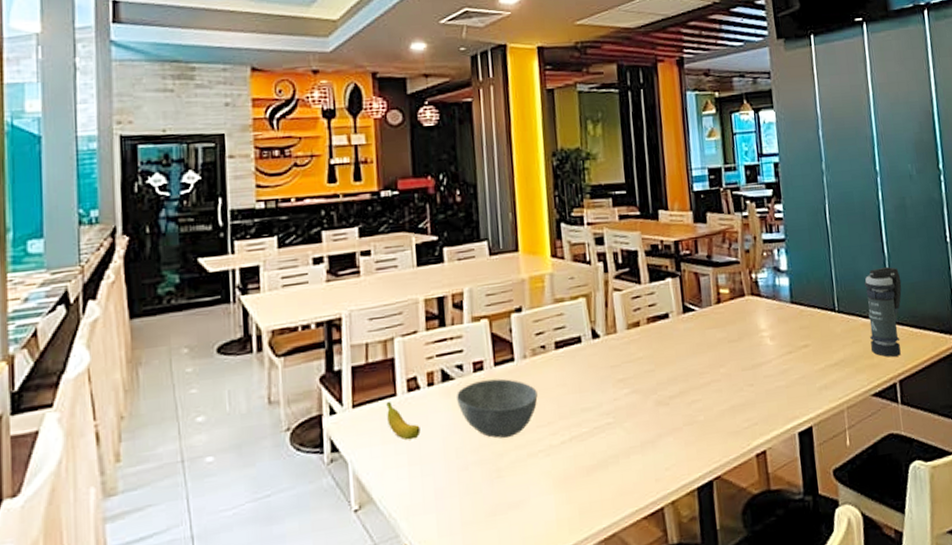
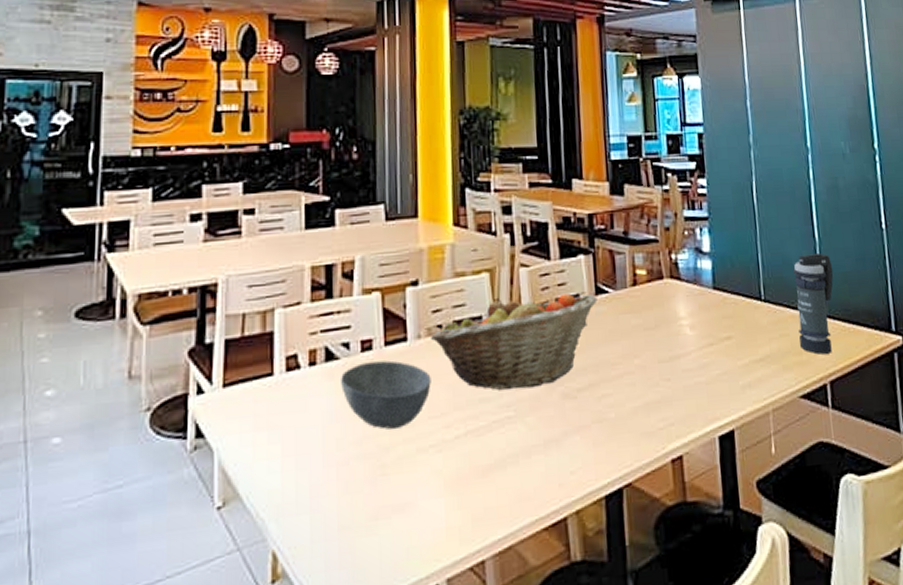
banana: present [386,401,421,440] -> none [261,381,298,427]
fruit basket: none [536,313,685,400] -> present [431,293,597,390]

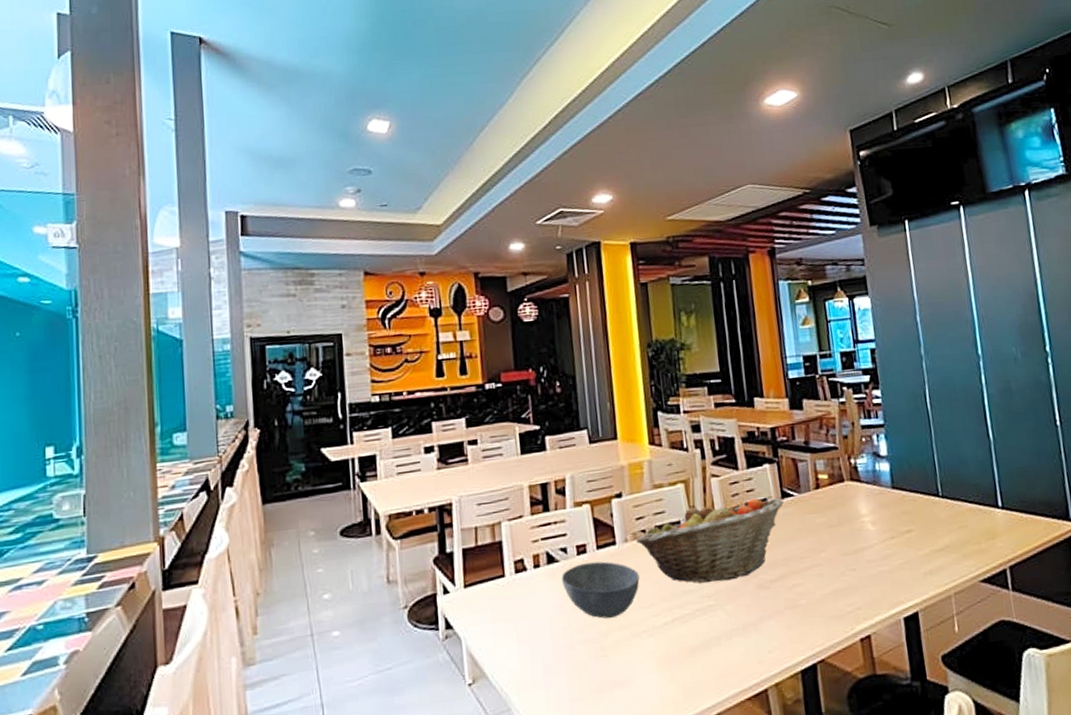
smoke grenade: present [793,253,834,355] -> none [969,451,1010,544]

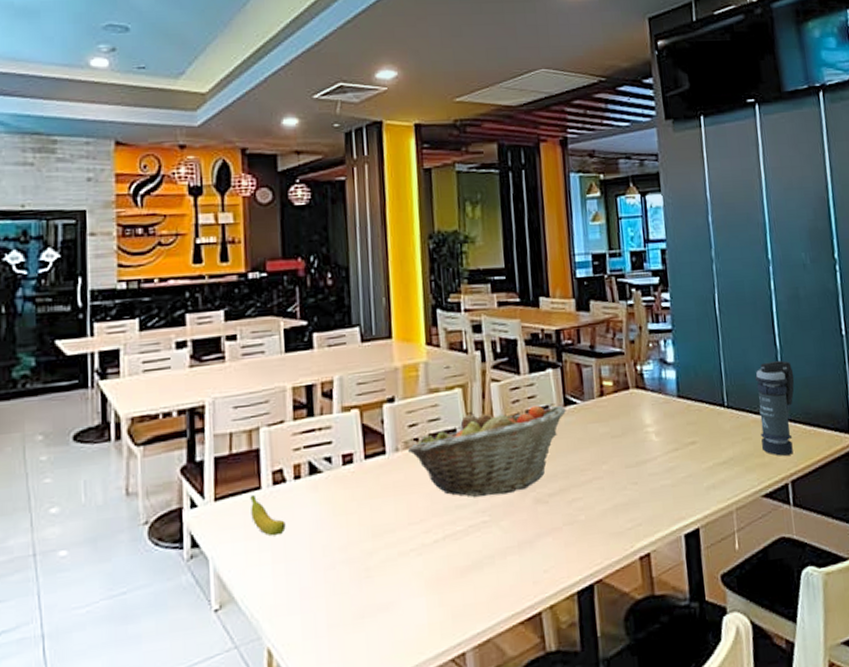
banana: none [495,581,528,619] -> present [250,494,286,536]
bowl: present [562,561,640,619] -> none [325,472,410,536]
smoke grenade: none [969,451,1010,544] -> present [755,360,795,457]

